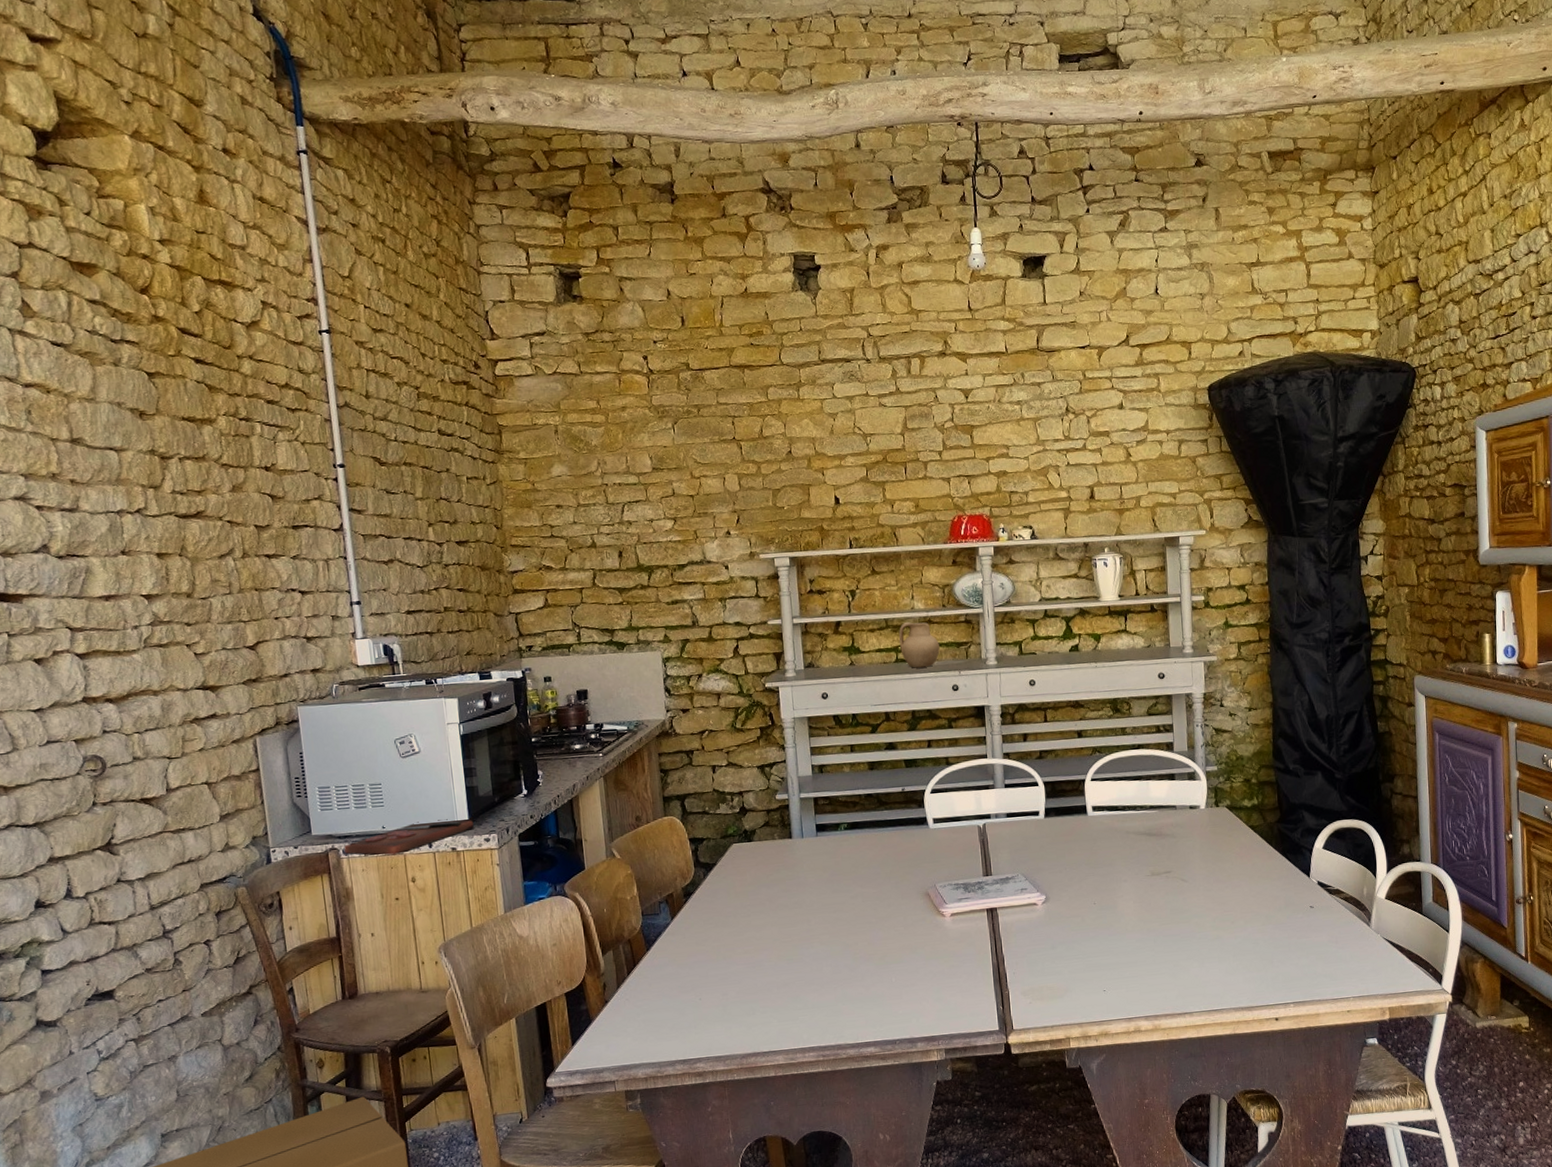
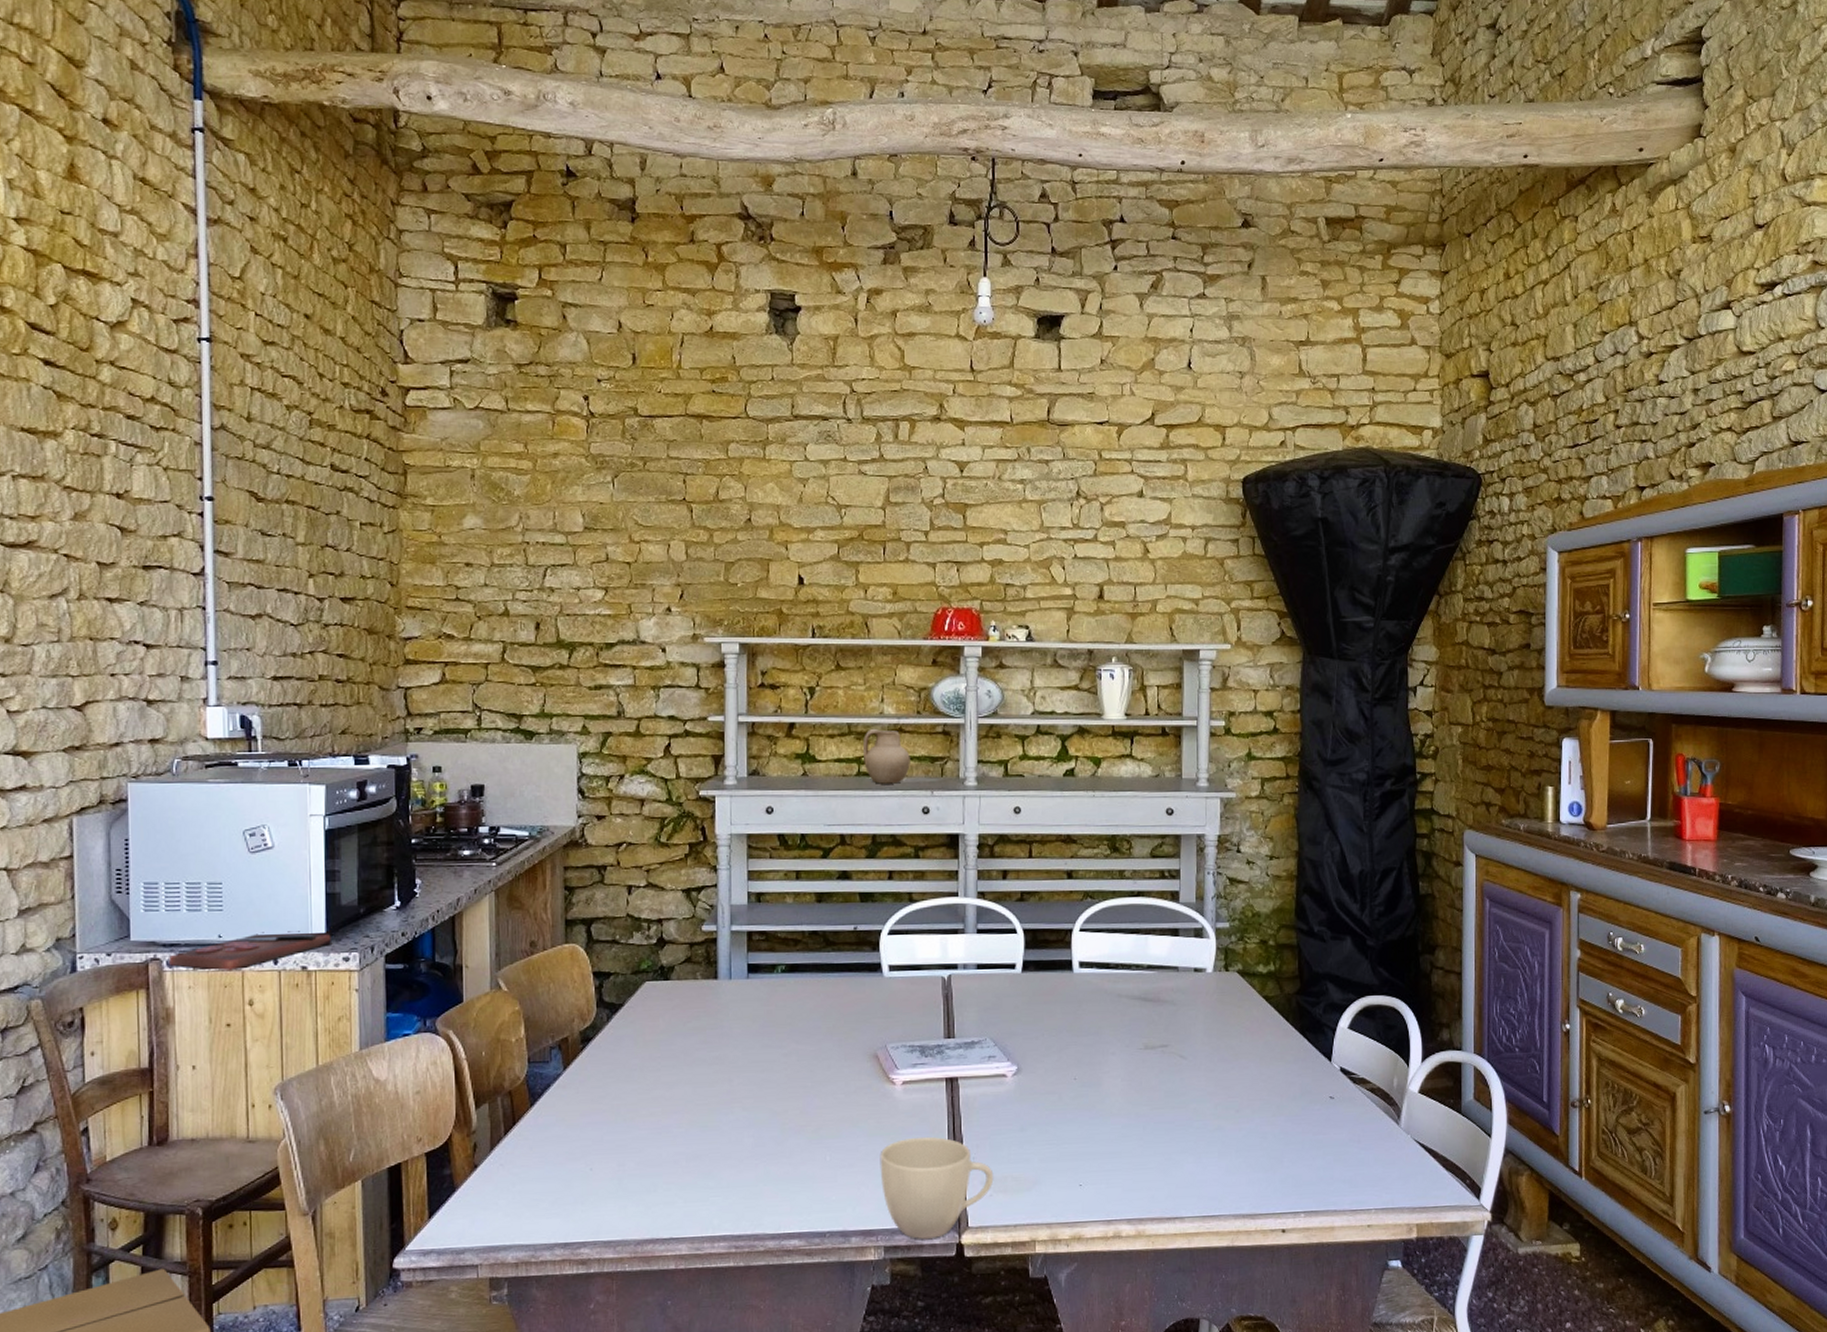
cup: none [936,957,1032,1042] -> present [880,1136,994,1239]

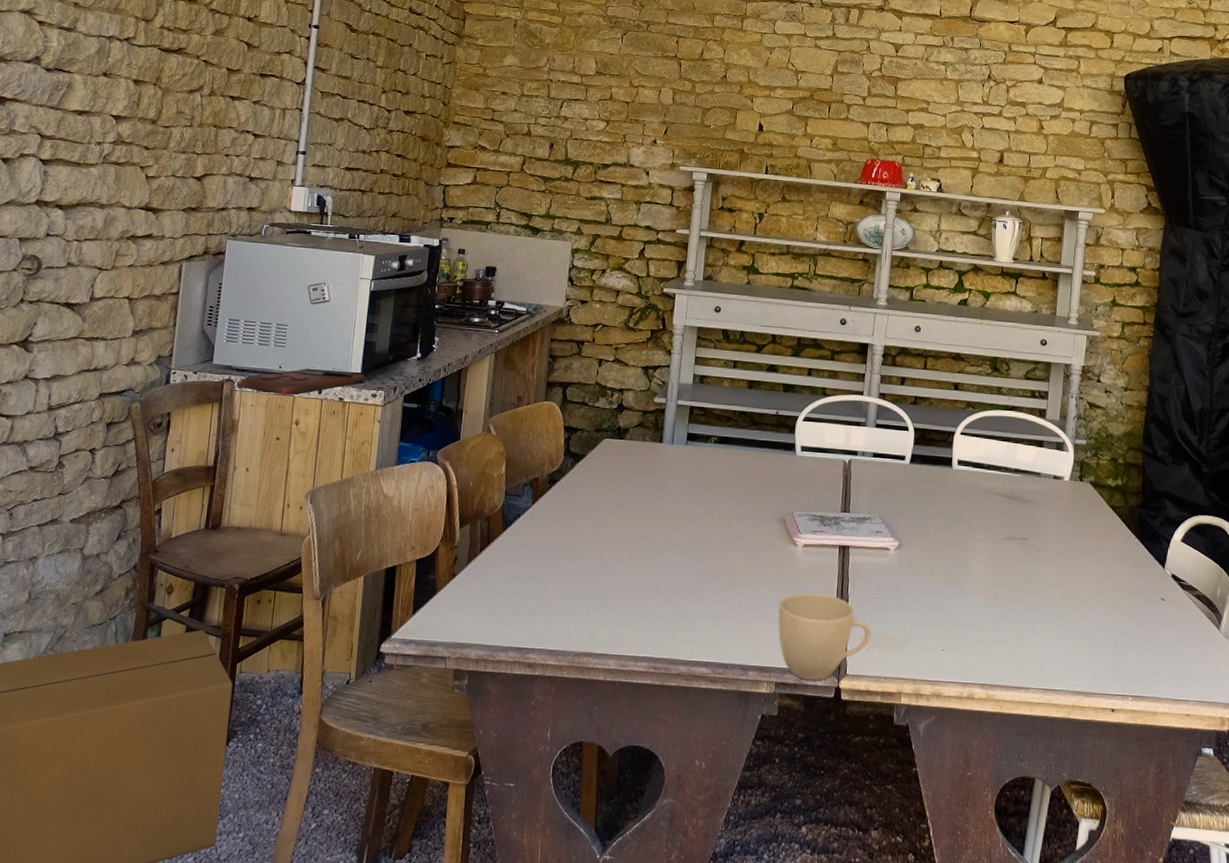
ceramic pitcher: present [862,728,910,784] -> none [796,251,835,298]

